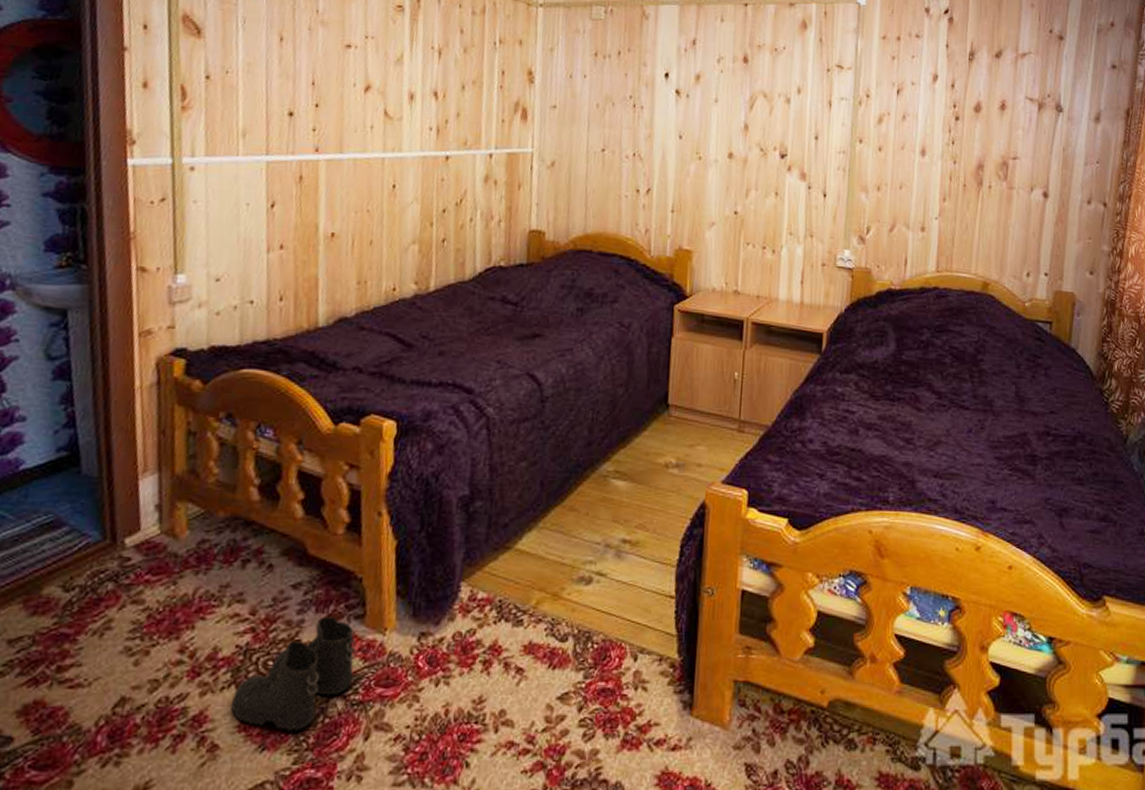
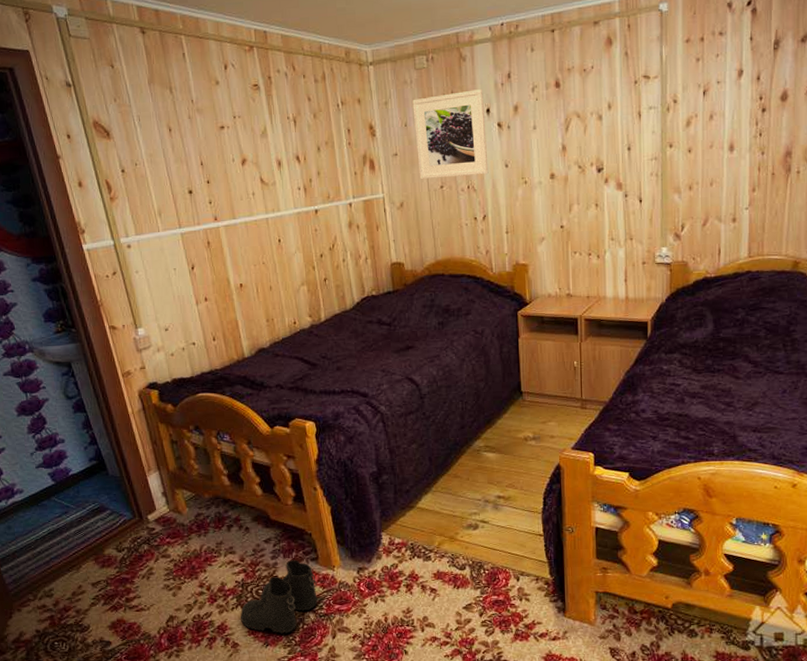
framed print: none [578,50,664,144] -> present [412,89,489,180]

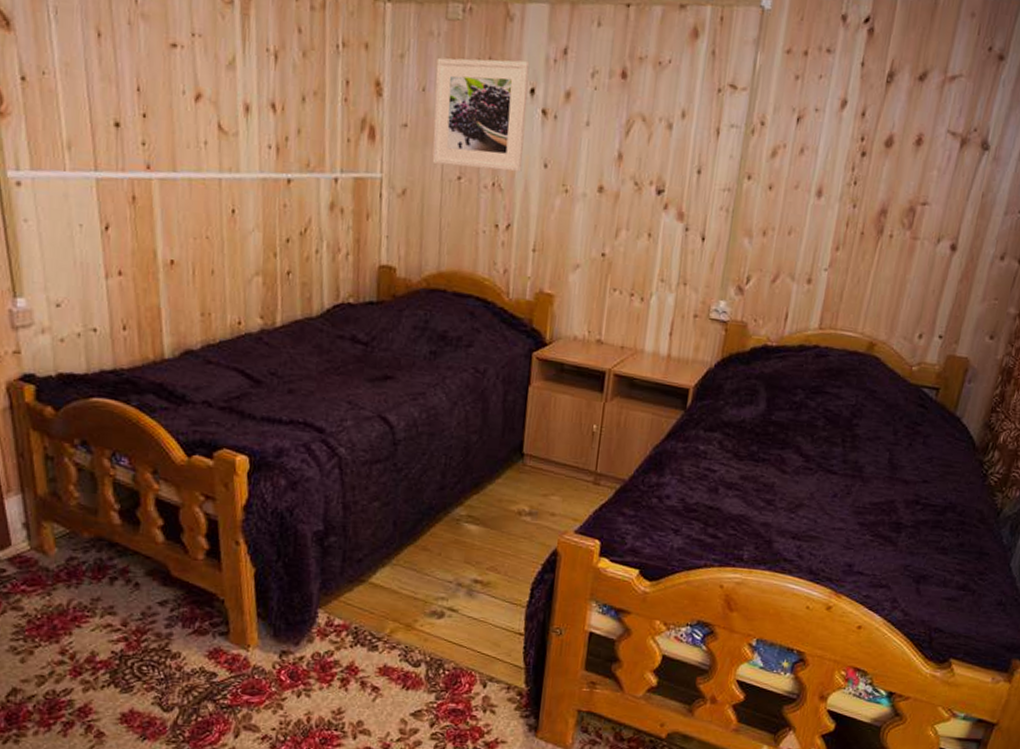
boots: present [240,560,318,634] -> none [112,631,224,726]

